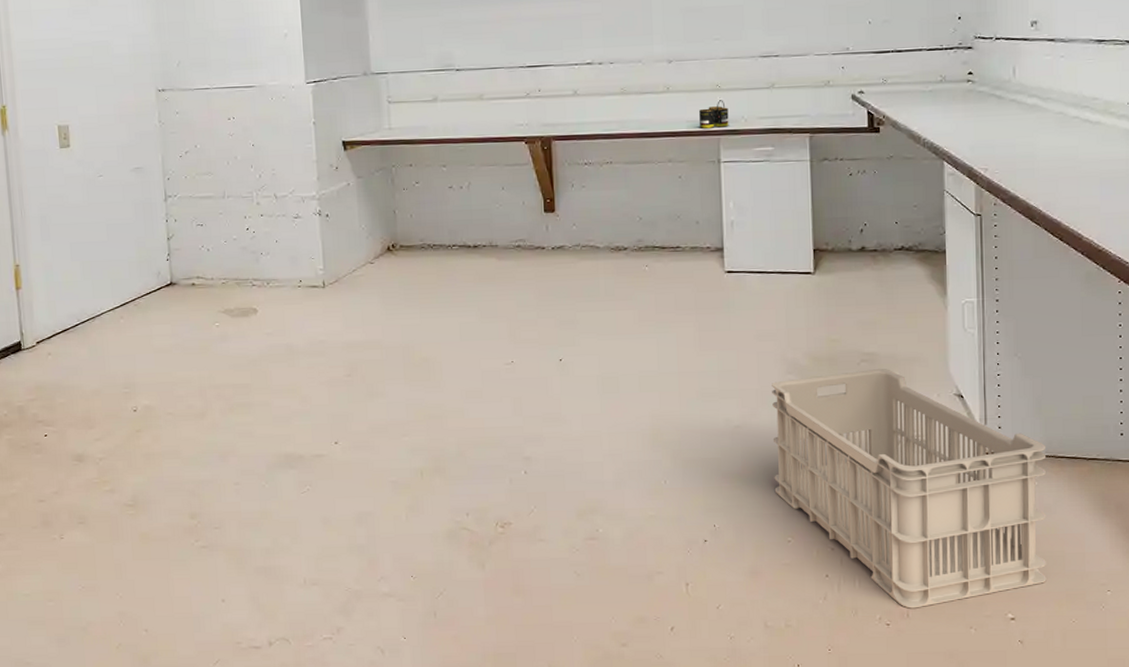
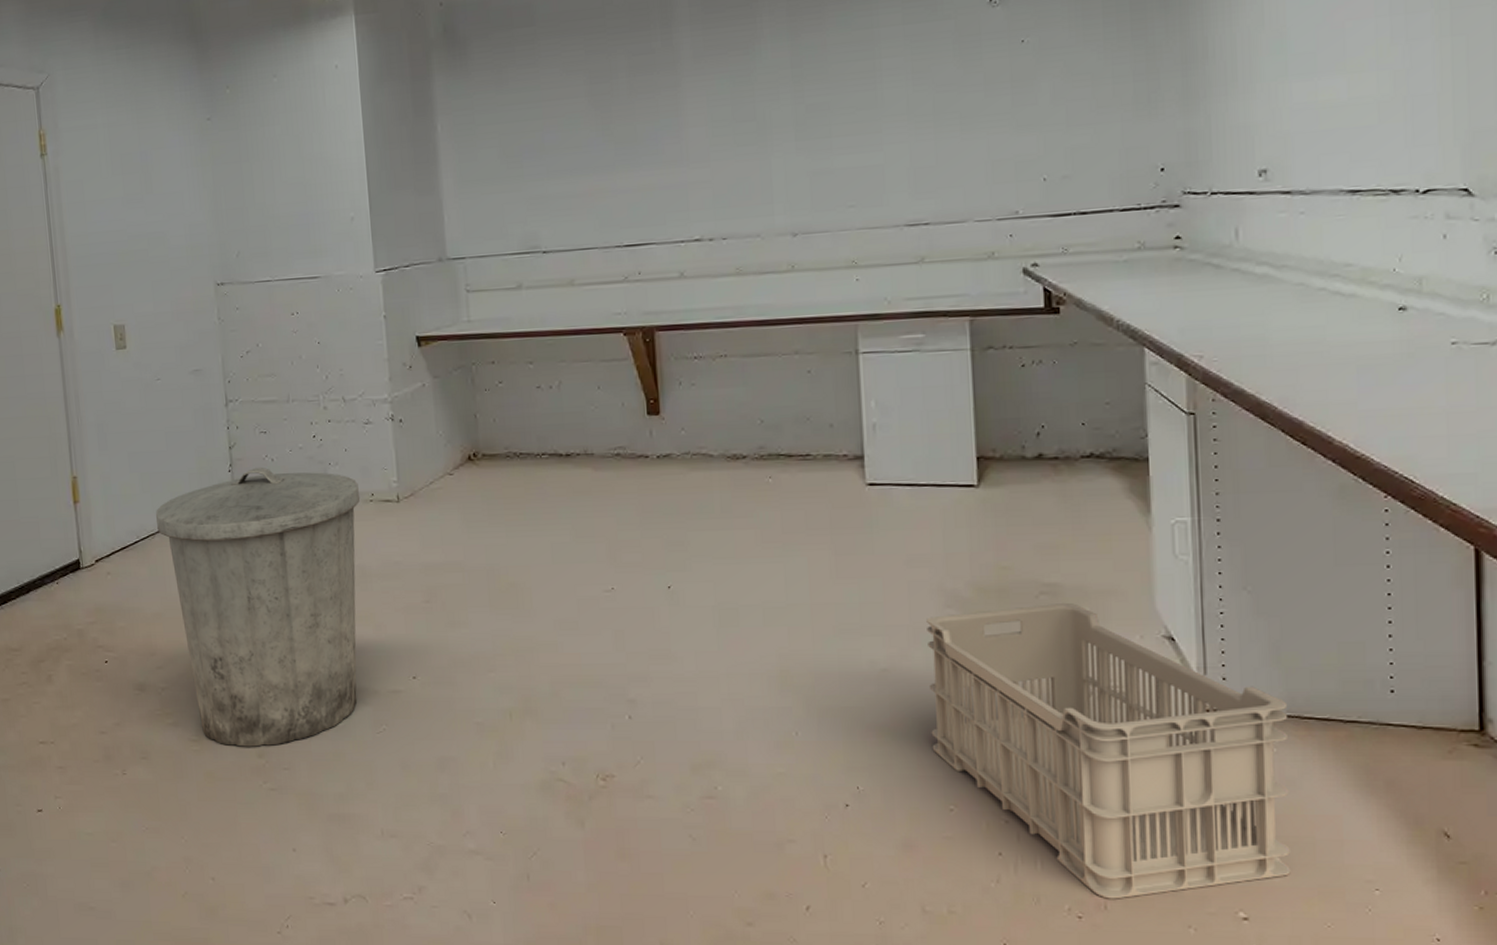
trash can: none [95,257,290,510] -> present [155,468,361,747]
paint can: present [699,100,729,129] -> none [831,278,869,314]

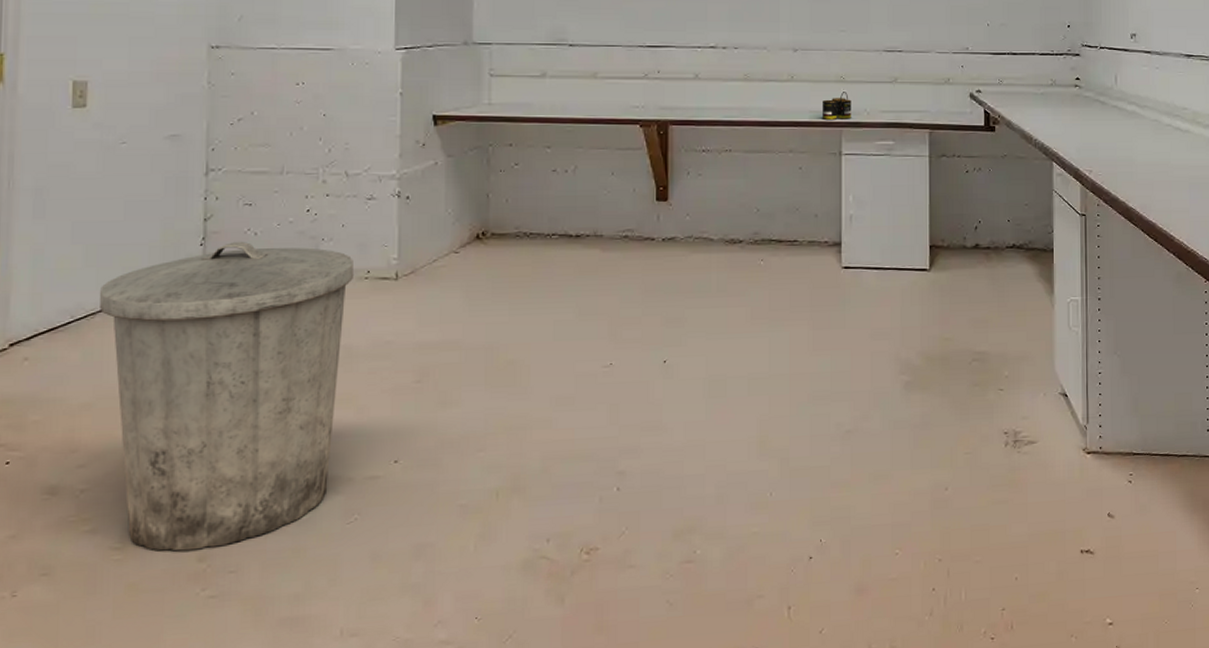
paint can: none [831,278,869,314] -> present [821,92,852,120]
plastic crate: present [926,603,1291,899] -> none [883,368,1142,620]

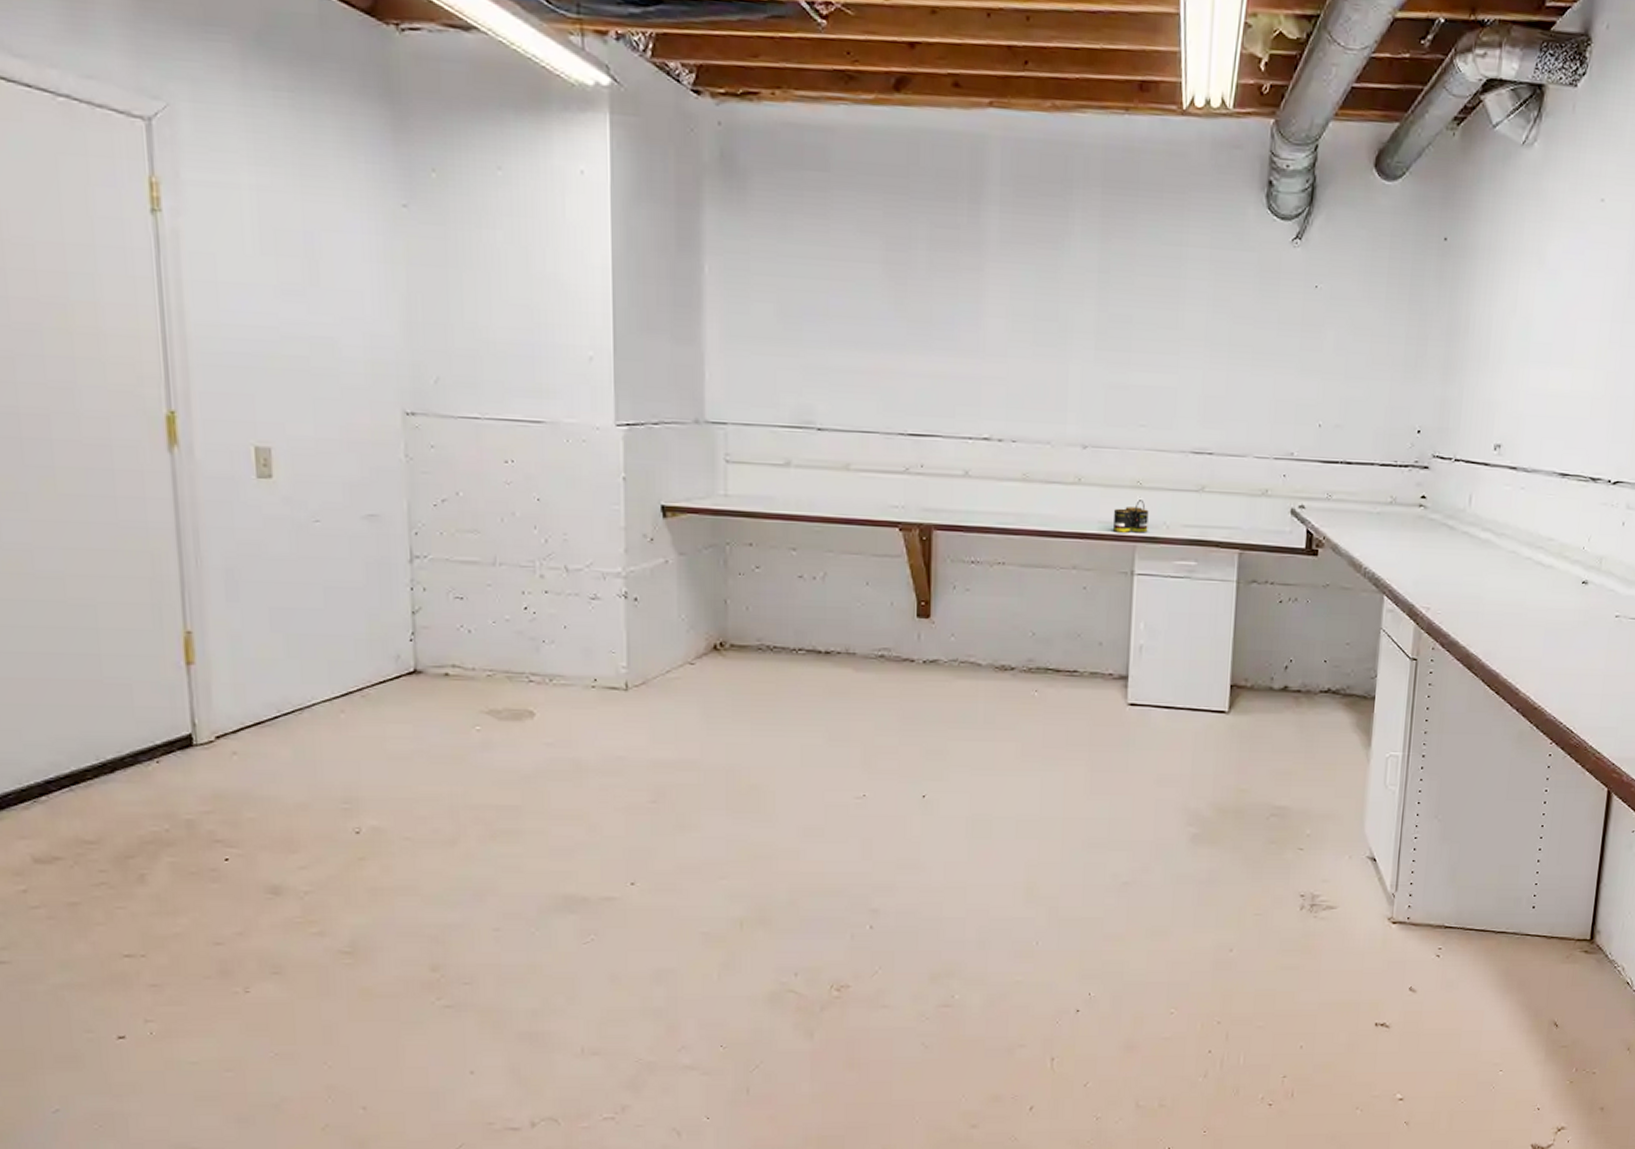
trash can: present [99,242,355,552] -> none [305,639,580,959]

